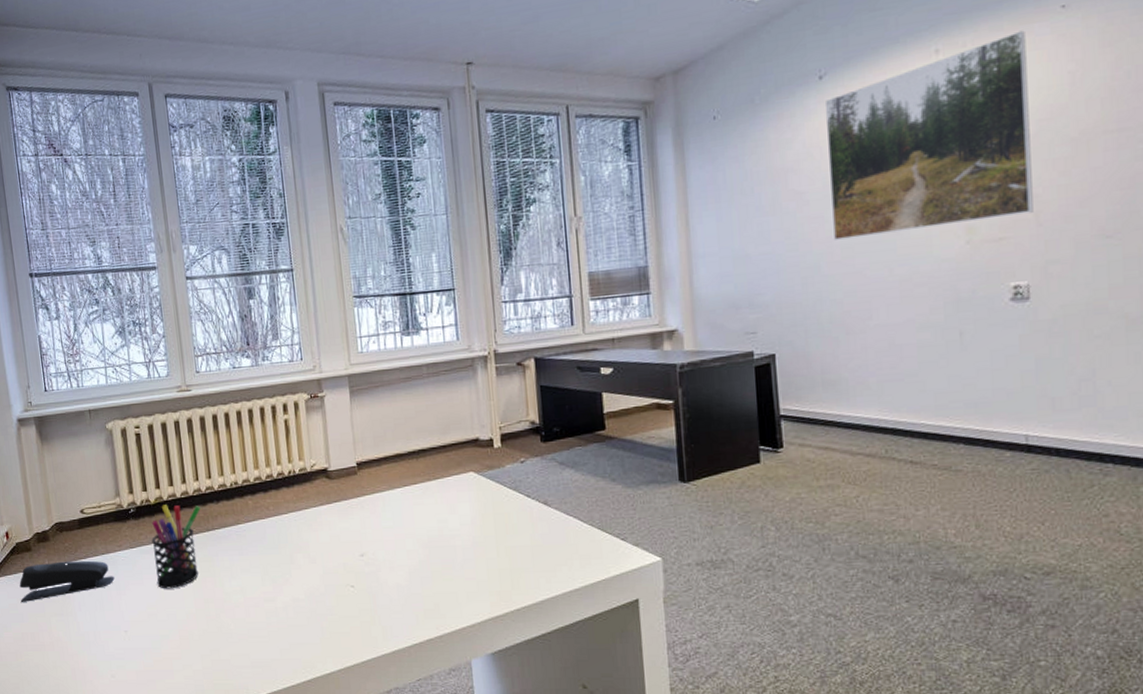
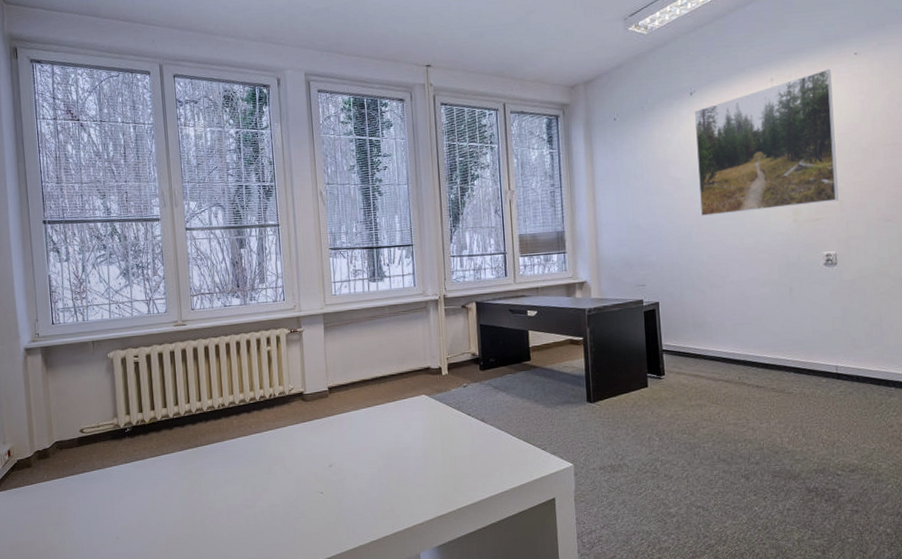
stapler: present [19,560,115,602] -> none [18,475,109,514]
pen holder: present [151,505,201,589] -> none [145,424,191,499]

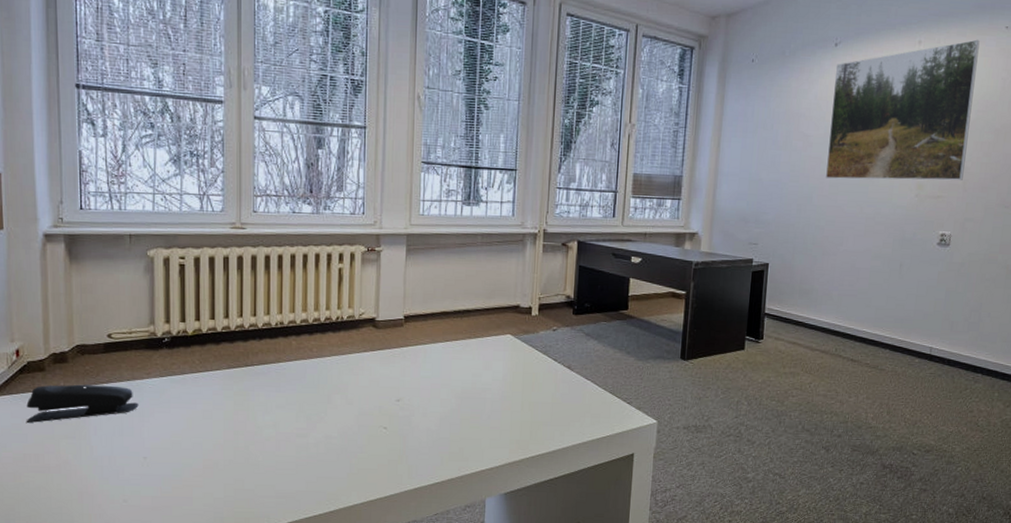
stapler: none [18,475,109,514] -> present [26,384,139,423]

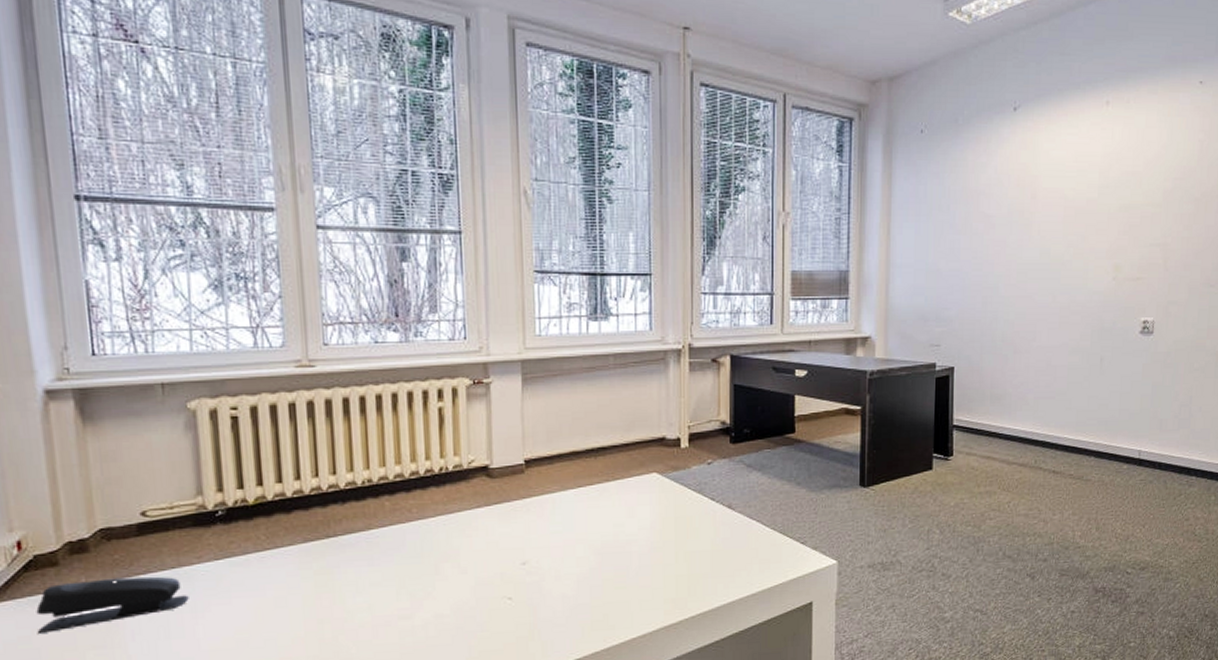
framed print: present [826,39,980,181] -> none [1013,97,1173,264]

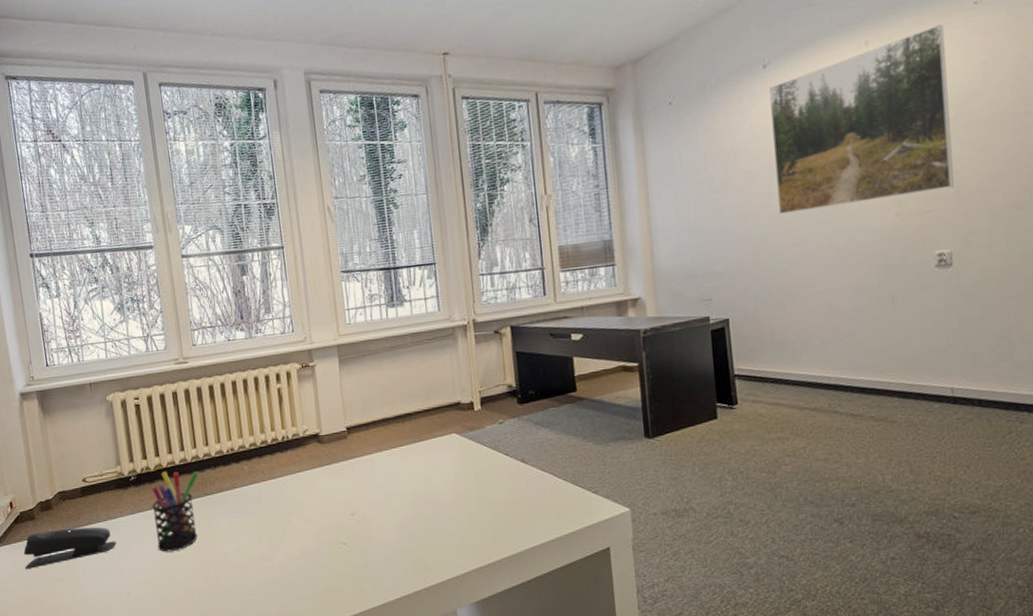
pen holder: none [247,506,319,610] -> present [152,472,199,552]
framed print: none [1013,97,1173,264] -> present [768,24,954,214]

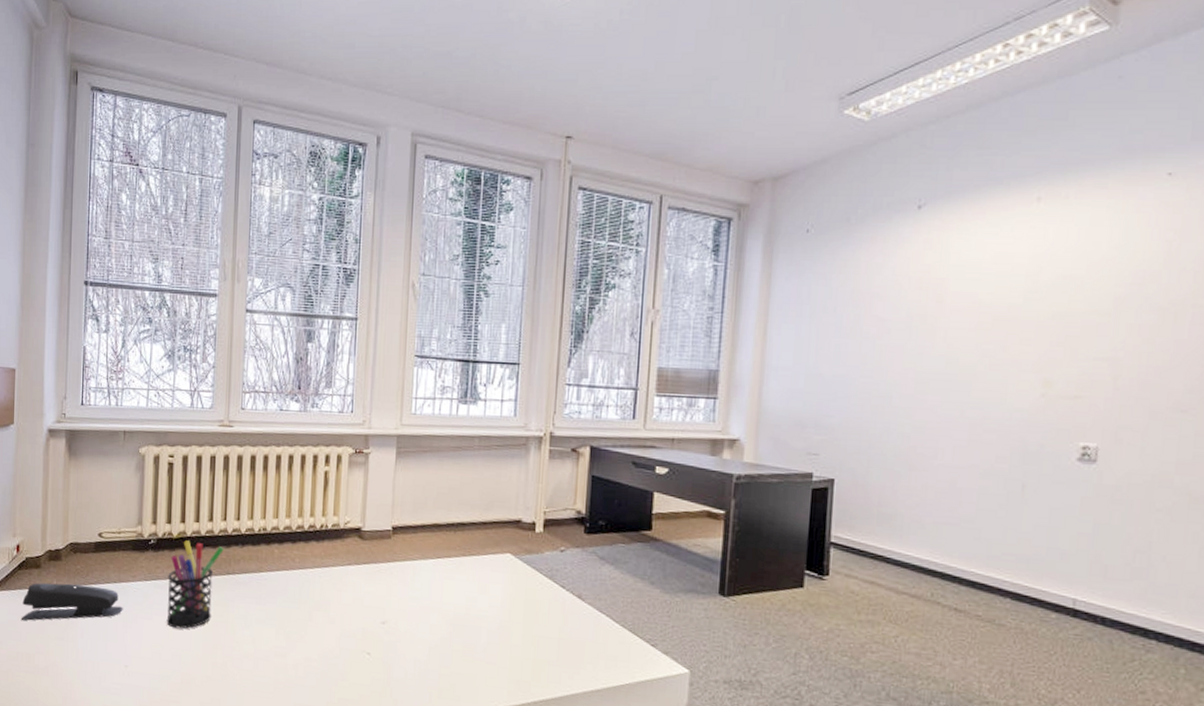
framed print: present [768,24,954,214] -> none [910,191,1129,376]

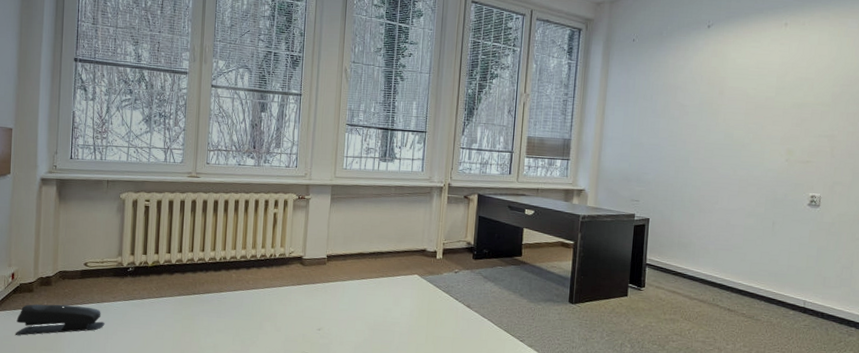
pen holder: present [166,540,224,629] -> none [142,268,191,339]

